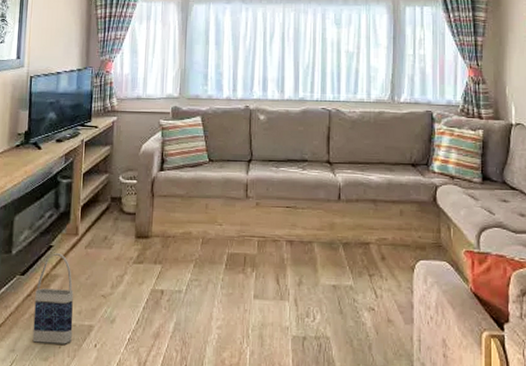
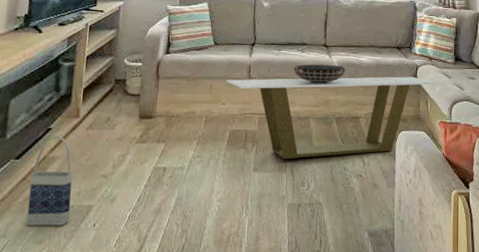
coffee table: none [222,197,463,288] -> present [226,76,439,160]
decorative bowl: none [294,183,353,205] -> present [294,64,346,83]

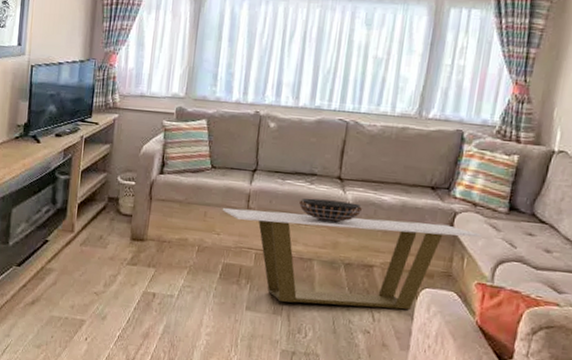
bag: present [26,136,73,226] -> none [26,247,67,335]

